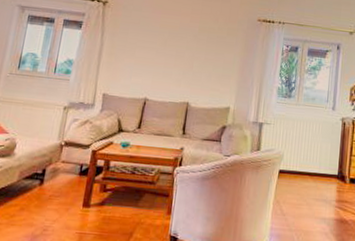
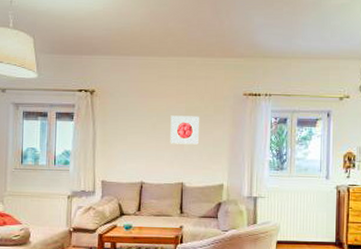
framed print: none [179,34,212,65] -> present [170,115,200,145]

